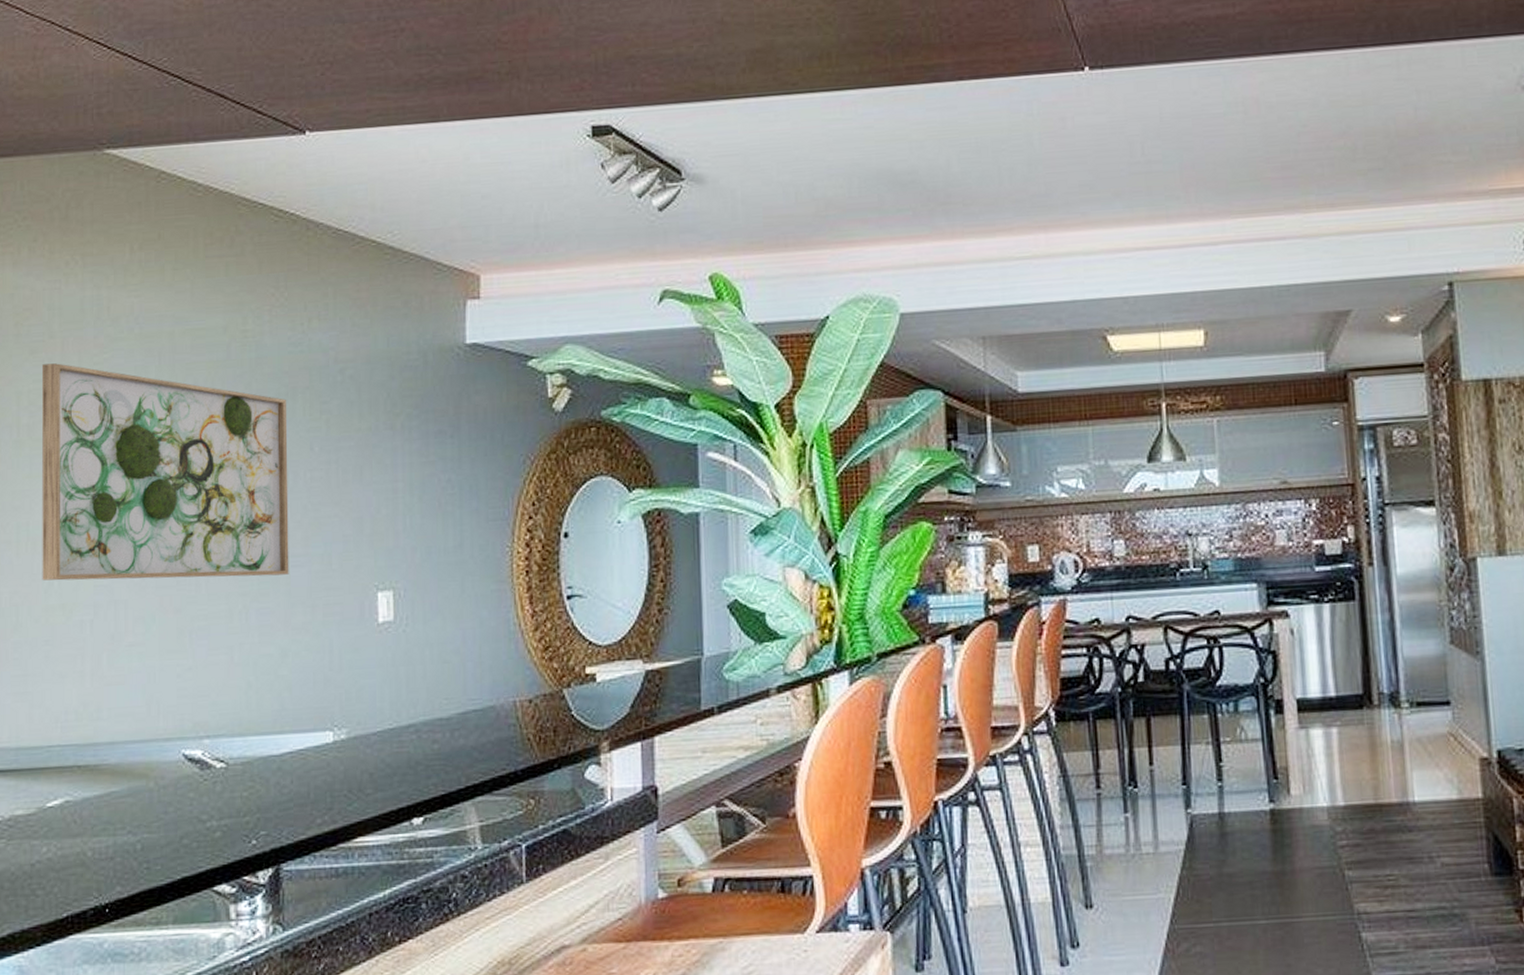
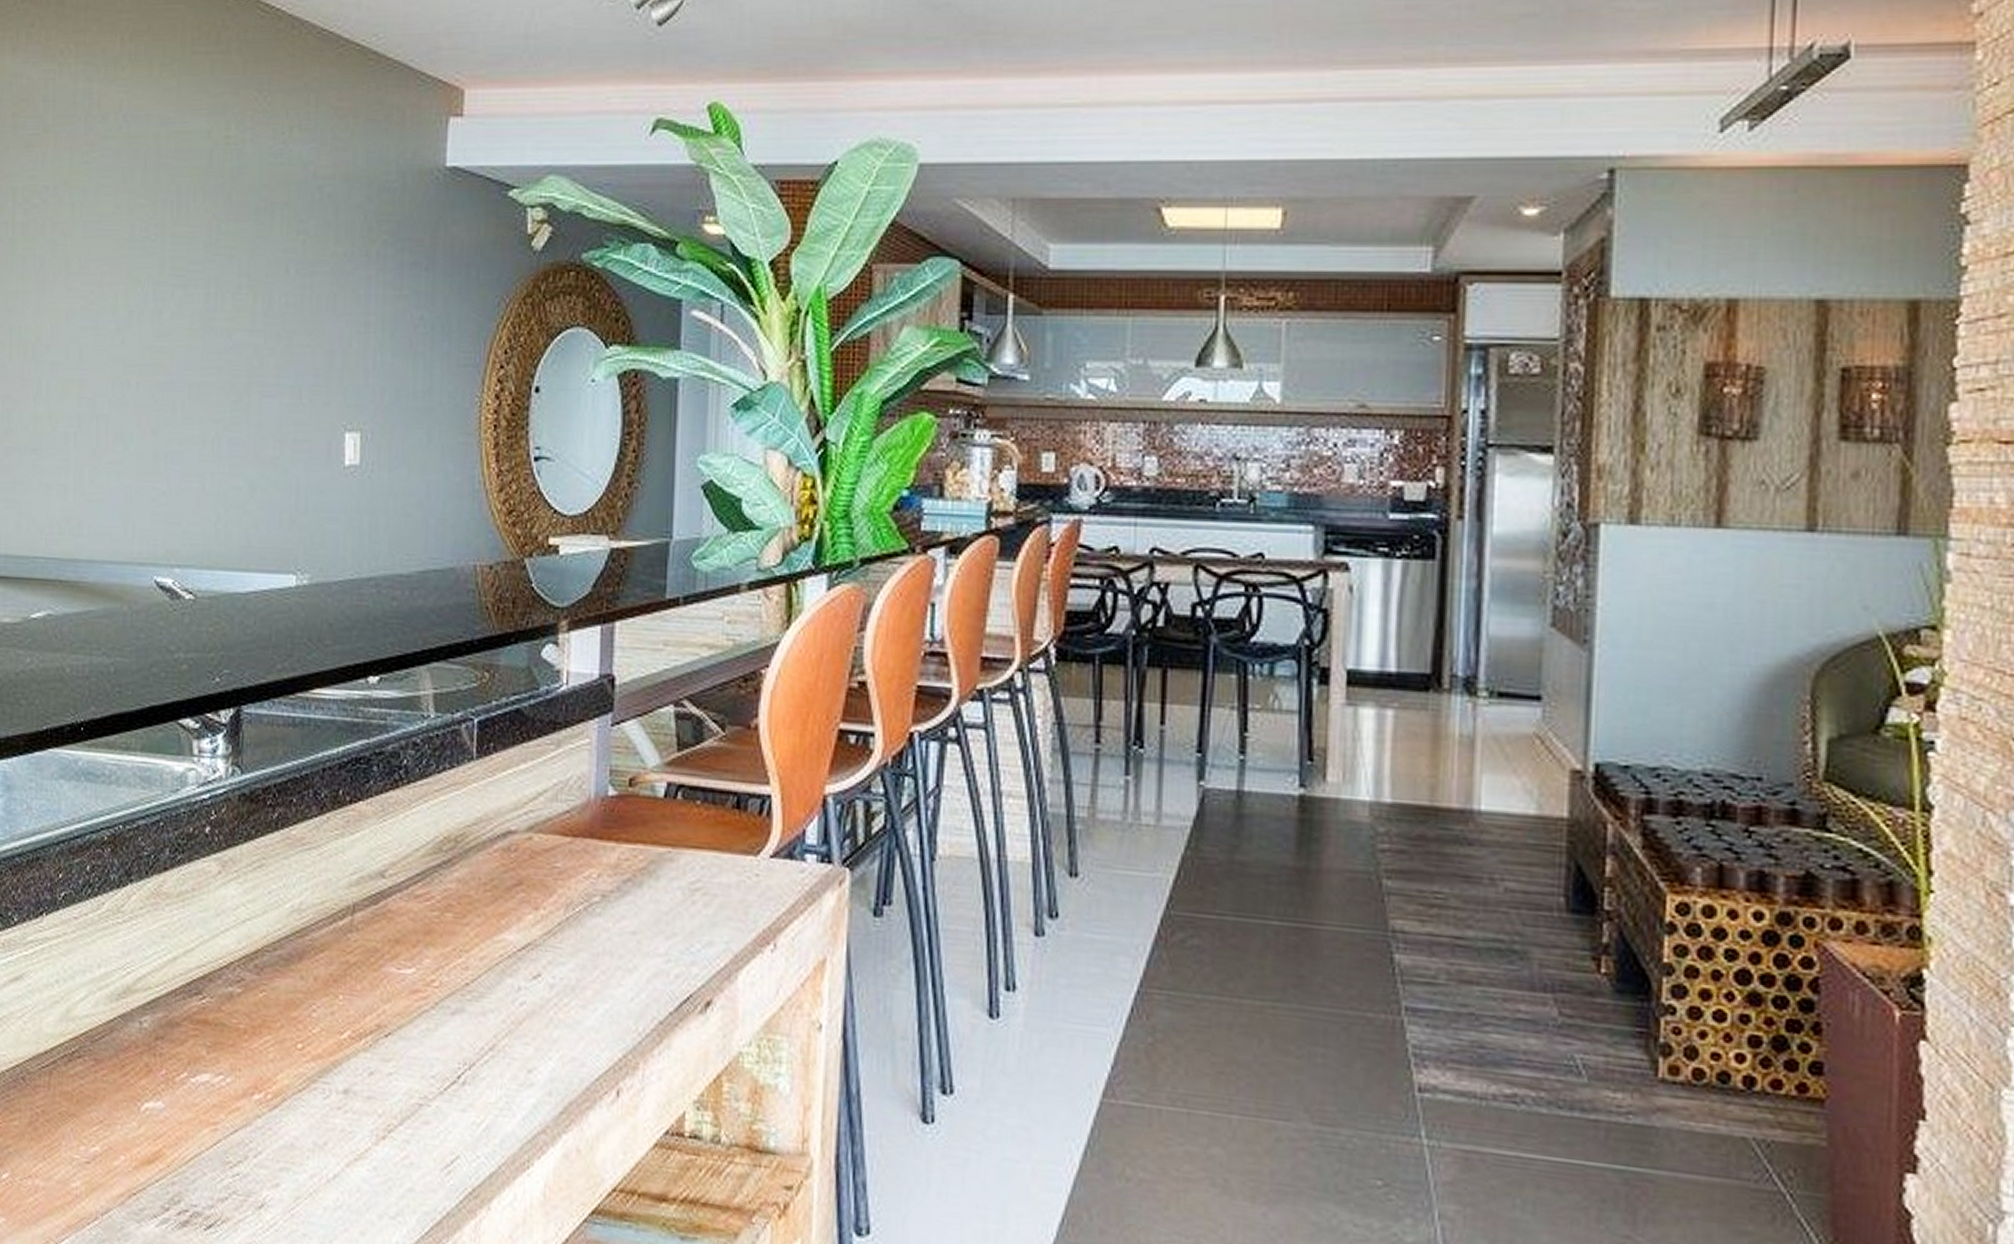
wall art: present [41,363,289,581] -> none [31,159,265,405]

